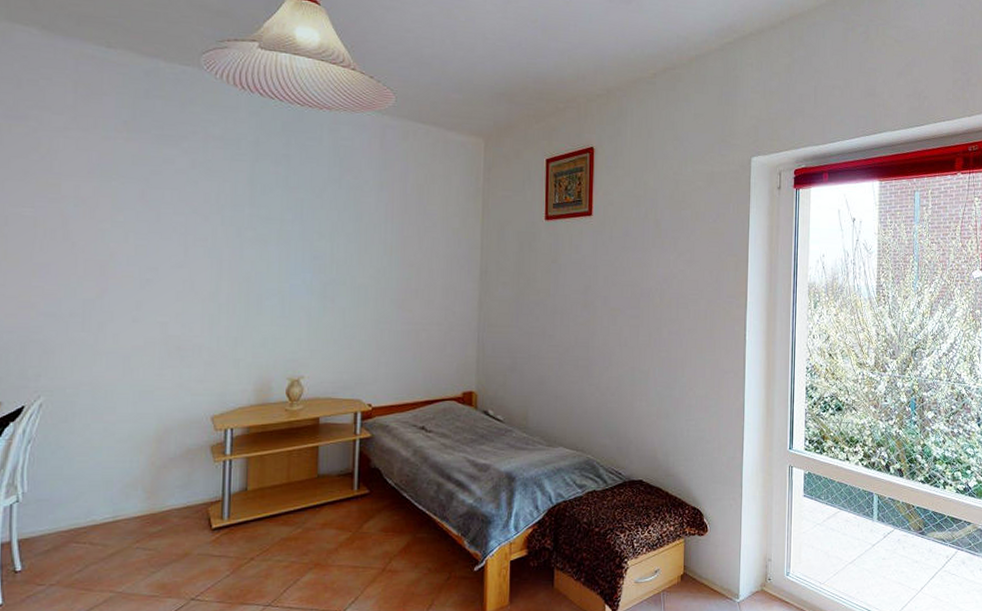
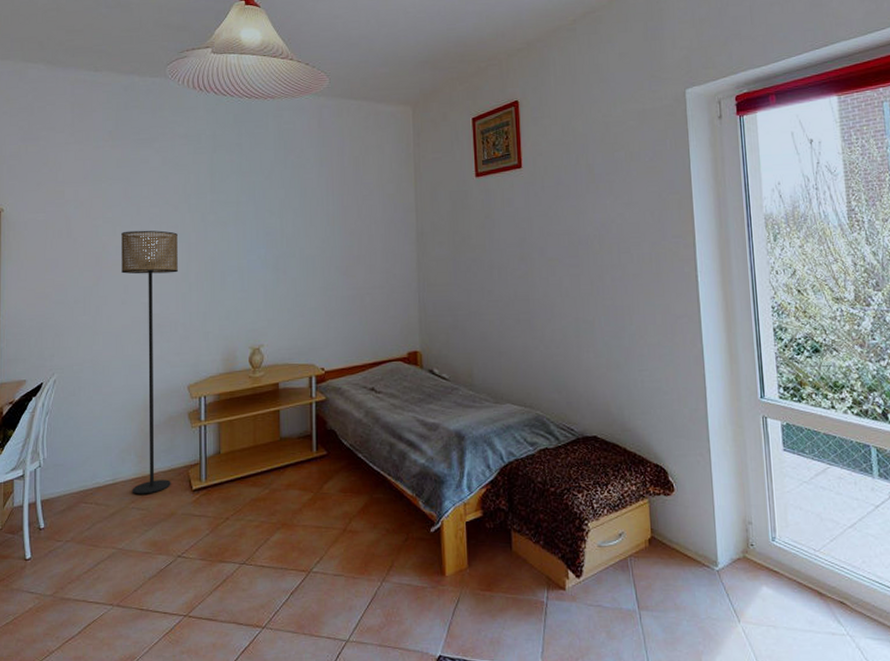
floor lamp: none [133,239,207,533] -> present [121,230,178,495]

